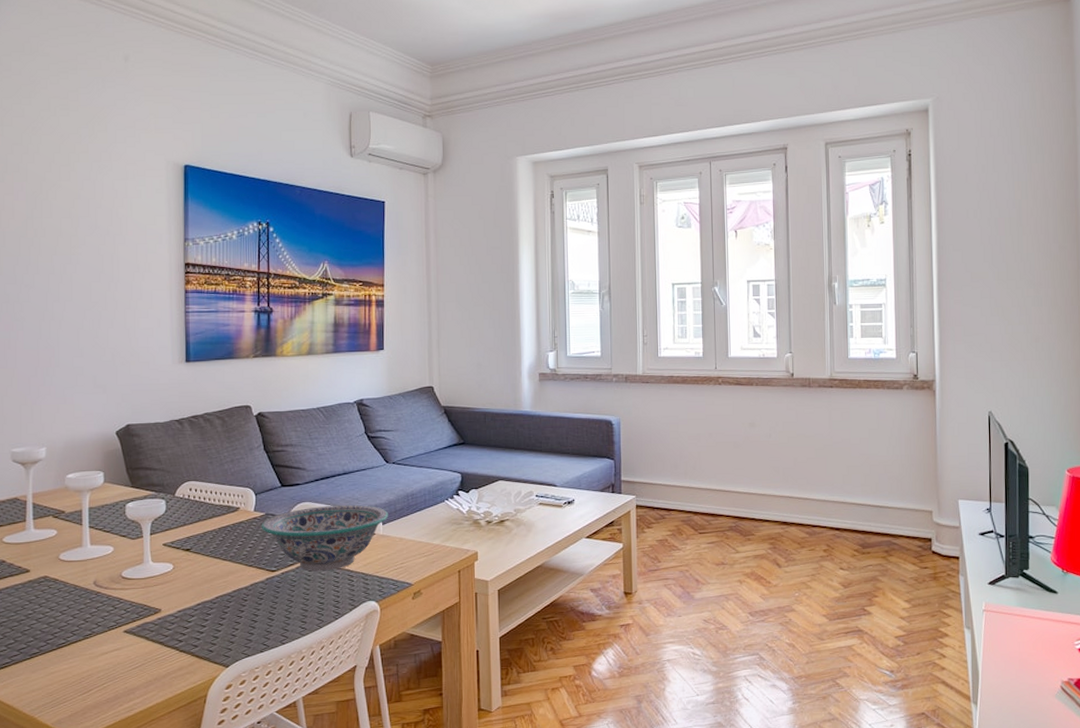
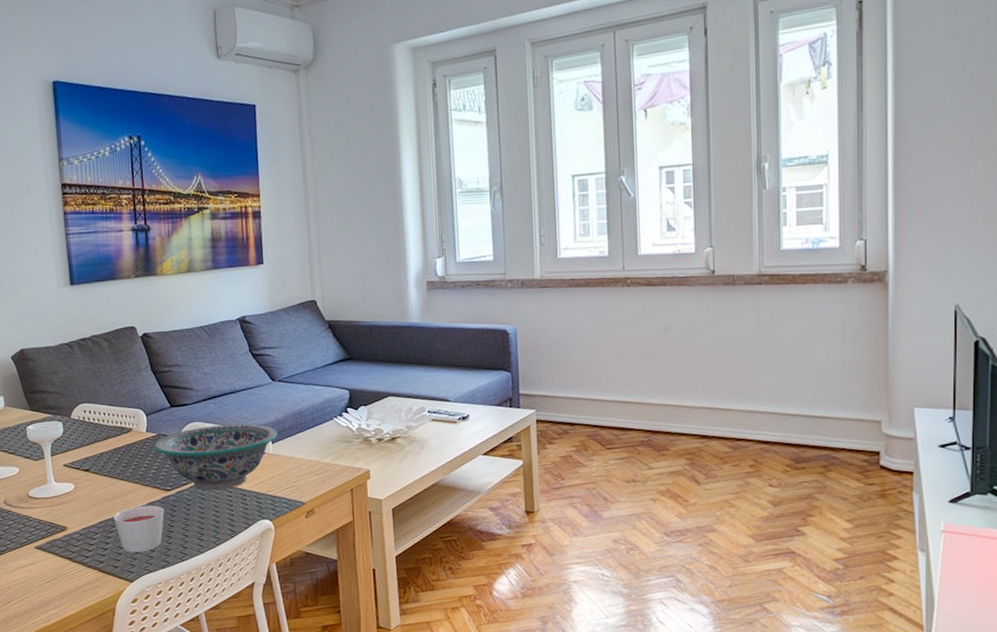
candle: none [213,586,268,636] -> present [114,505,165,553]

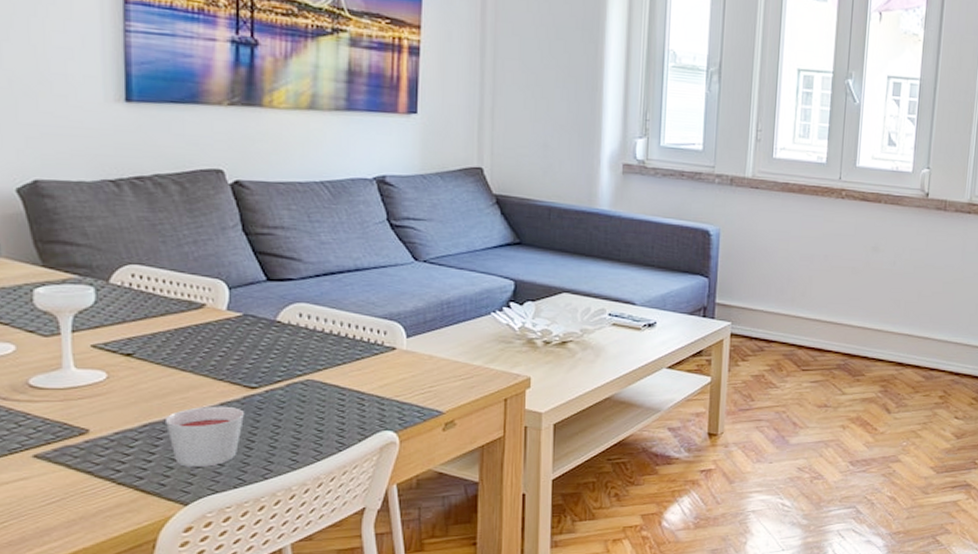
decorative bowl: present [153,424,278,491] -> none [236,309,416,391]

